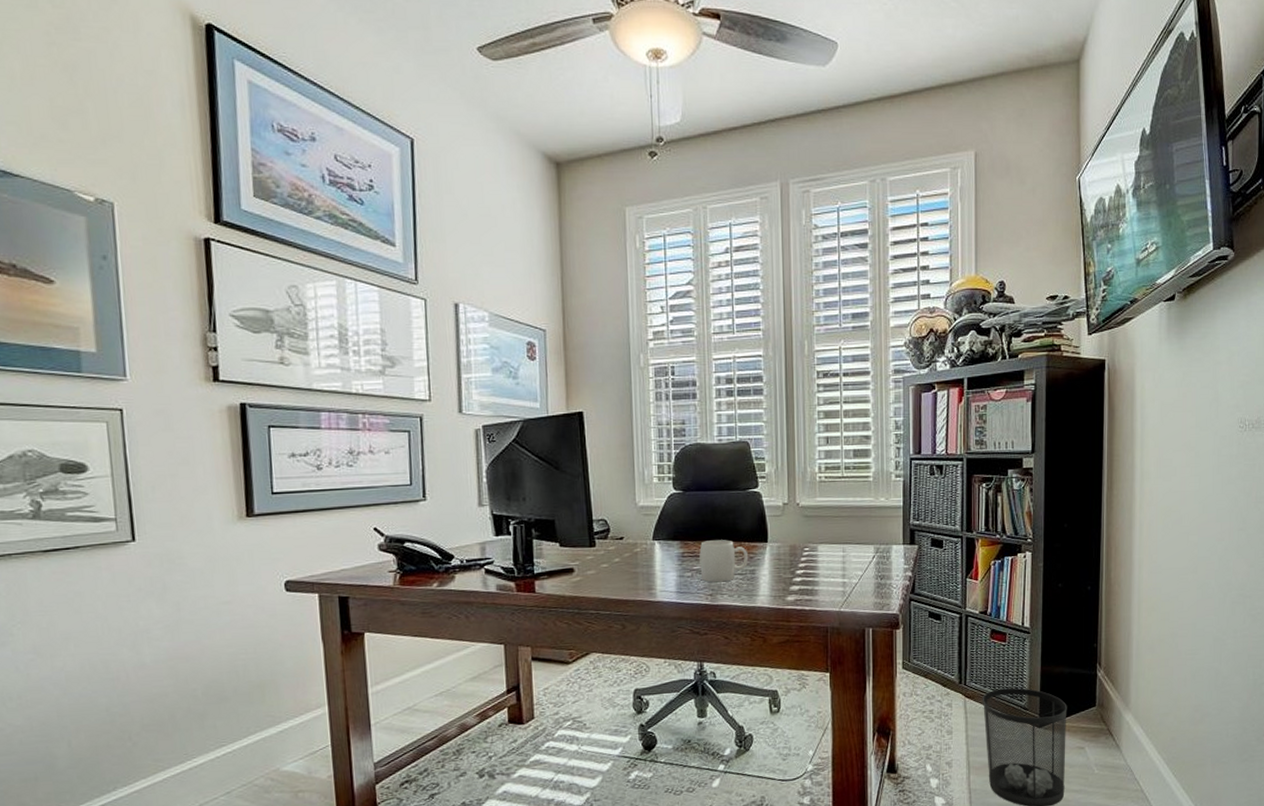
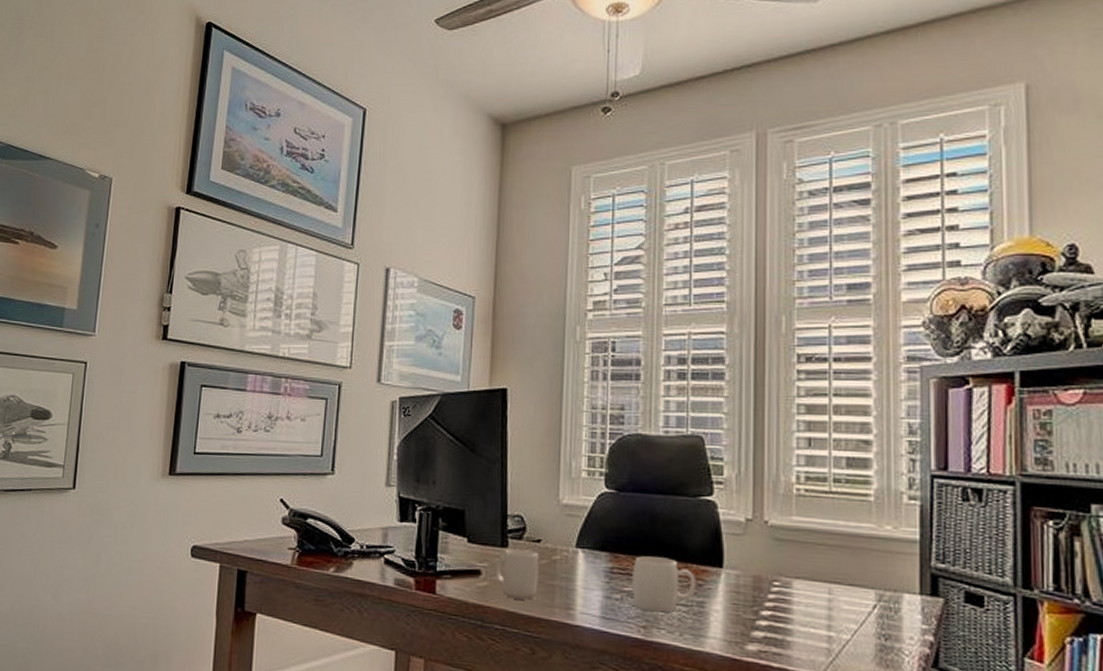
cup: none [587,546,624,588] -> present [496,548,539,600]

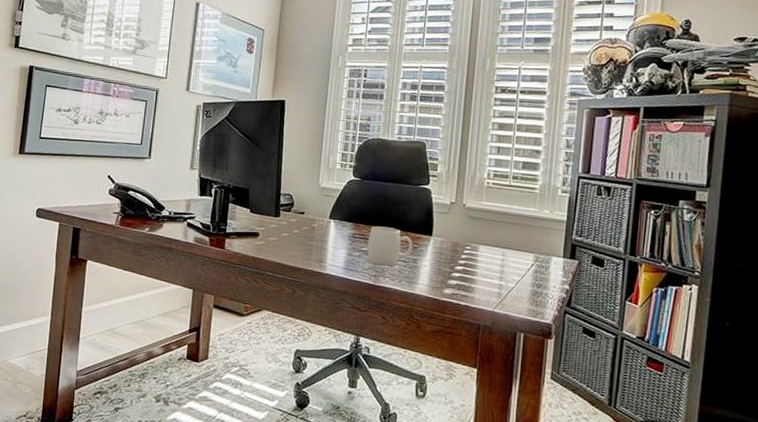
cup: present [496,548,539,600] -> none [270,218,302,255]

